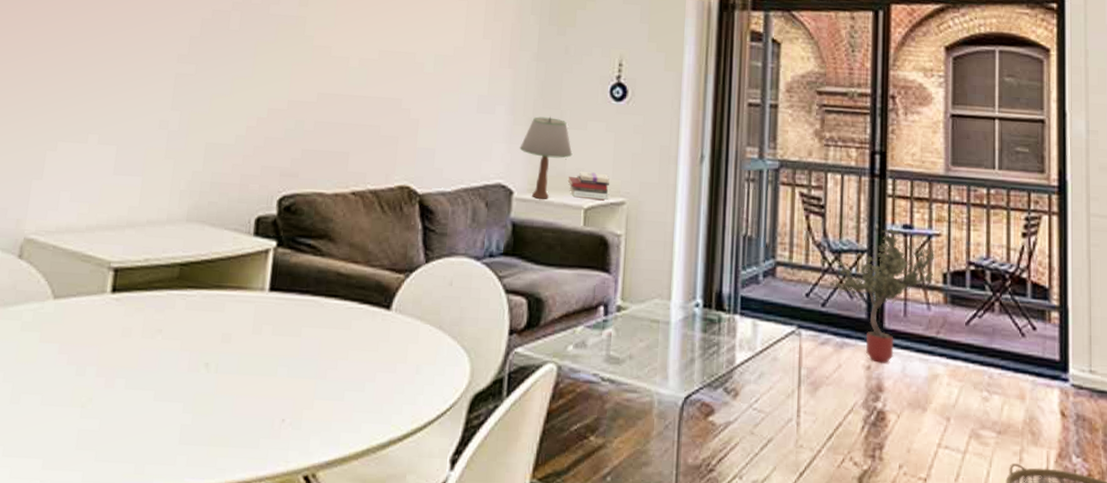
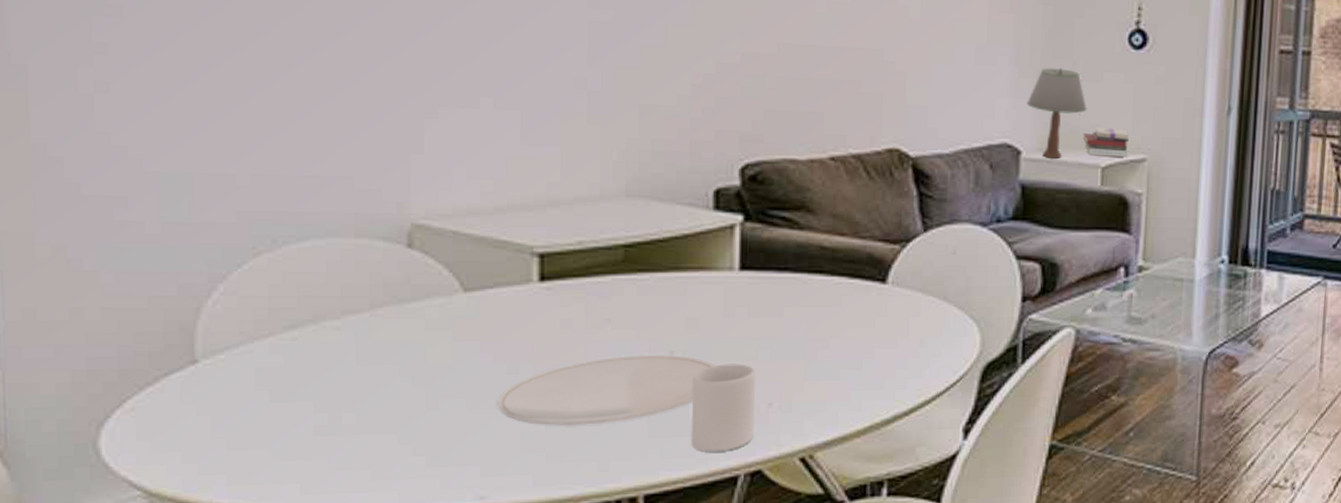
plate: none [64,365,242,428] -> present [496,355,716,426]
mug: none [214,378,273,464] -> present [690,364,755,453]

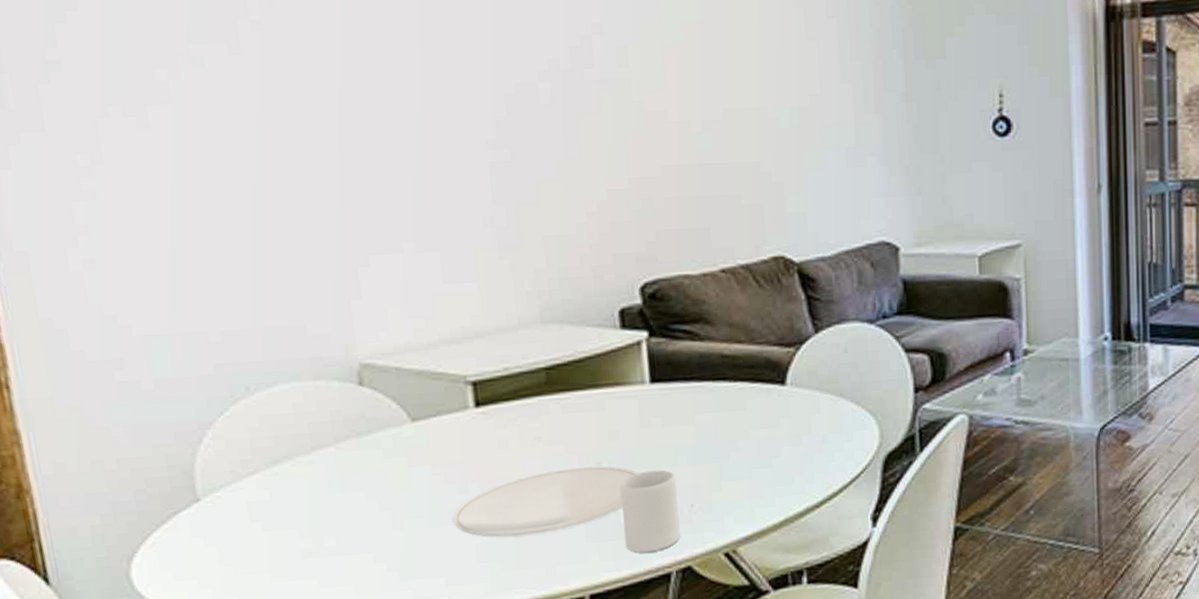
table lamp: present [1026,67,1087,160] -> none [900,162,959,253]
books: present [1083,126,1129,159] -> none [958,216,1004,247]

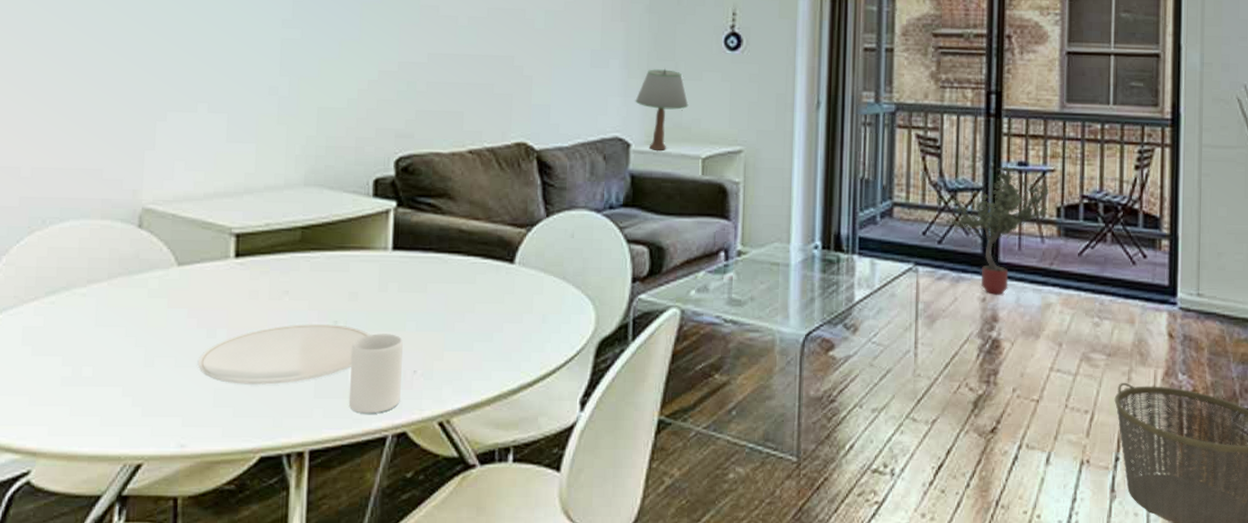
table lamp: none [900,162,959,253] -> present [635,68,689,151]

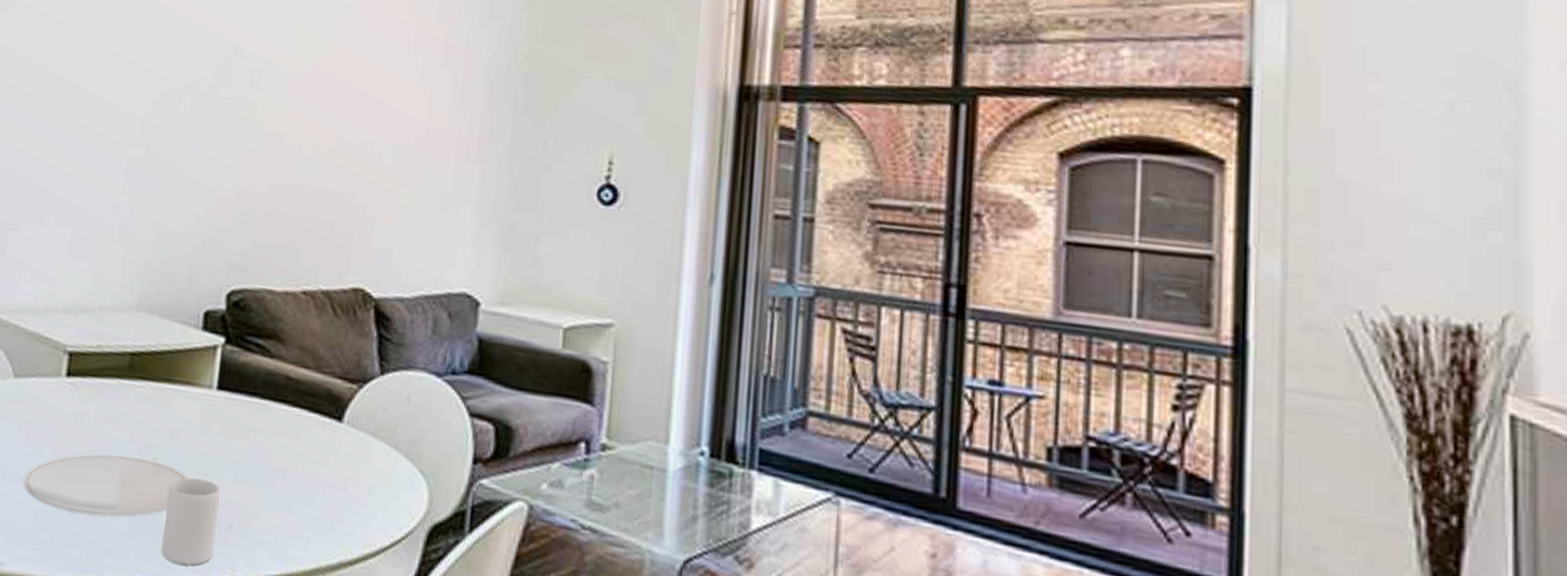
table lamp: present [635,68,689,151] -> none [488,219,551,315]
potted tree: present [944,166,1050,295] -> none [878,383,1036,553]

